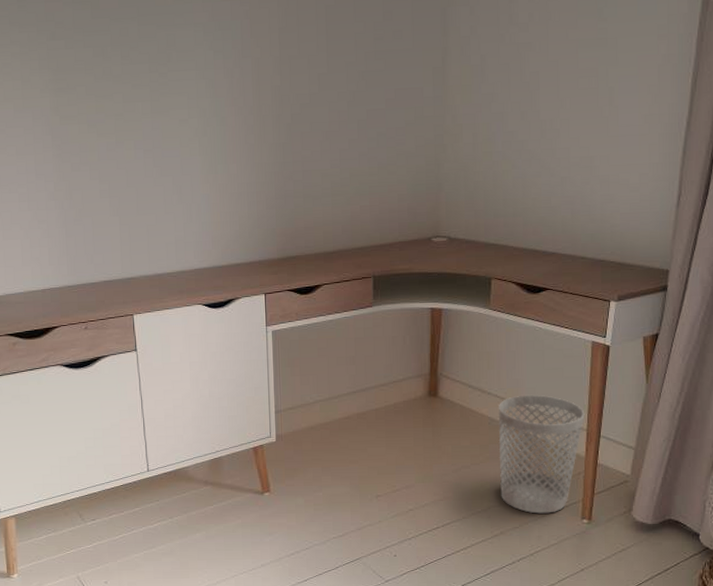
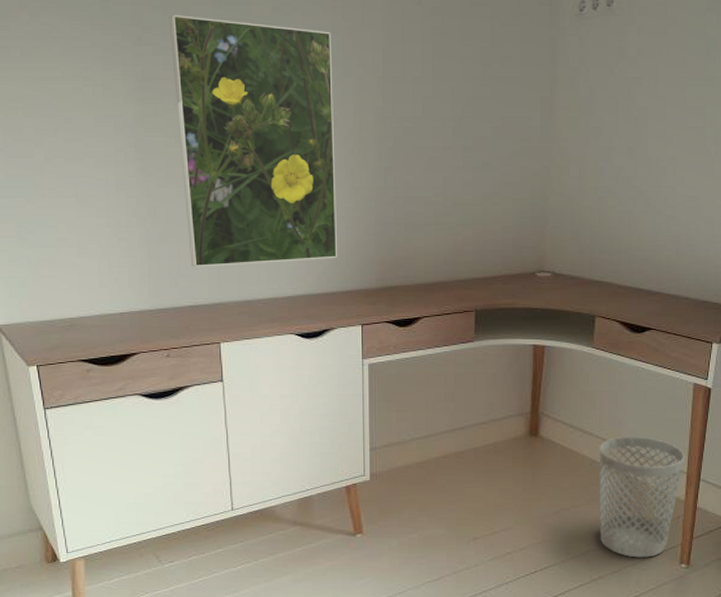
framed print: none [79,9,241,245] -> present [169,14,338,267]

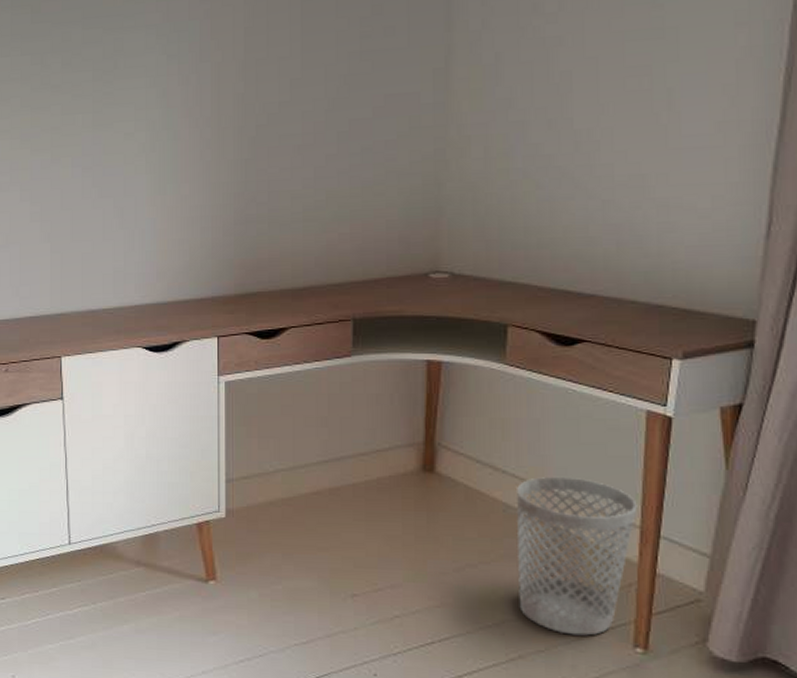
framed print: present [169,14,338,267] -> none [18,13,192,275]

